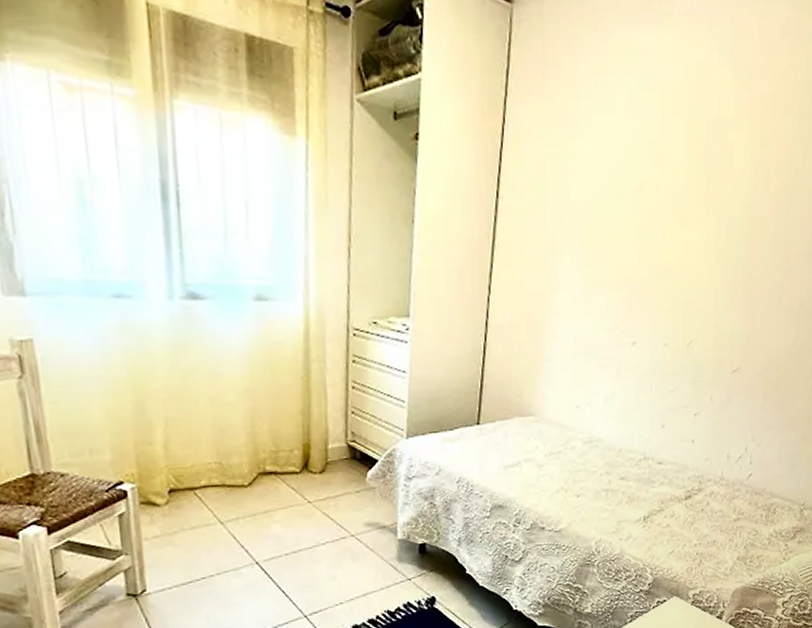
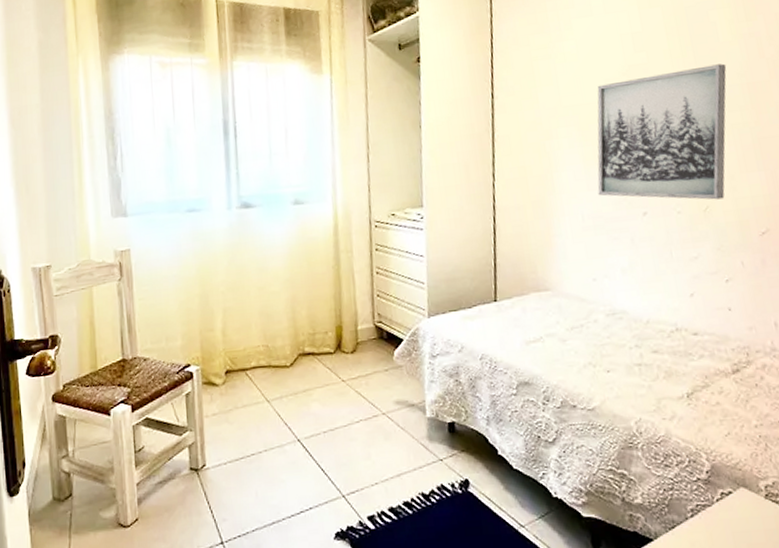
wall art: none [593,192,734,335] -> present [597,63,727,200]

